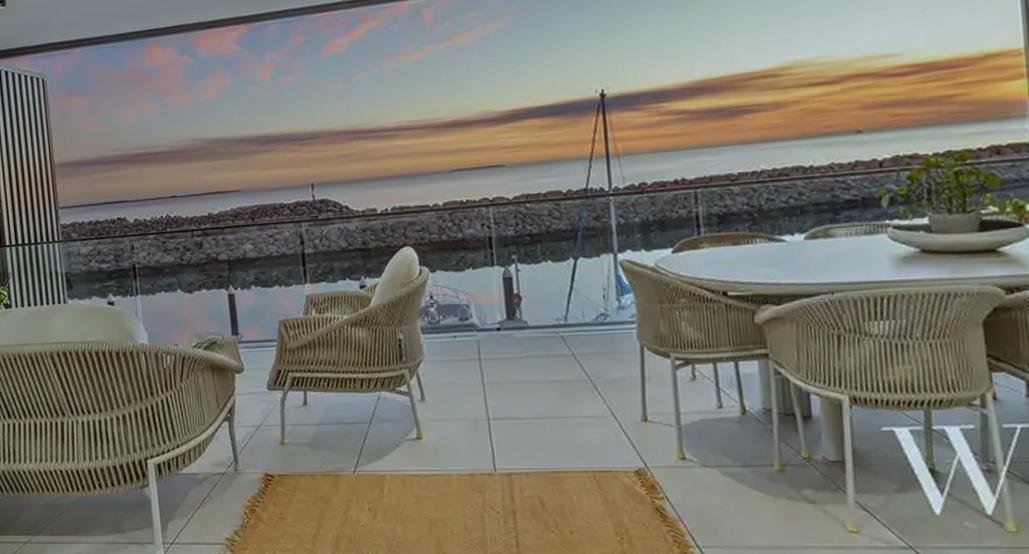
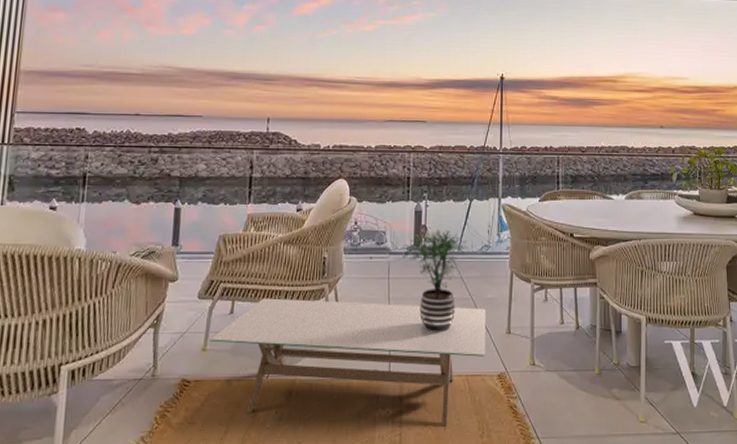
coffee table: none [286,386,615,530] -> present [209,298,486,427]
potted plant: none [493,297,577,422] -> present [402,229,468,333]

